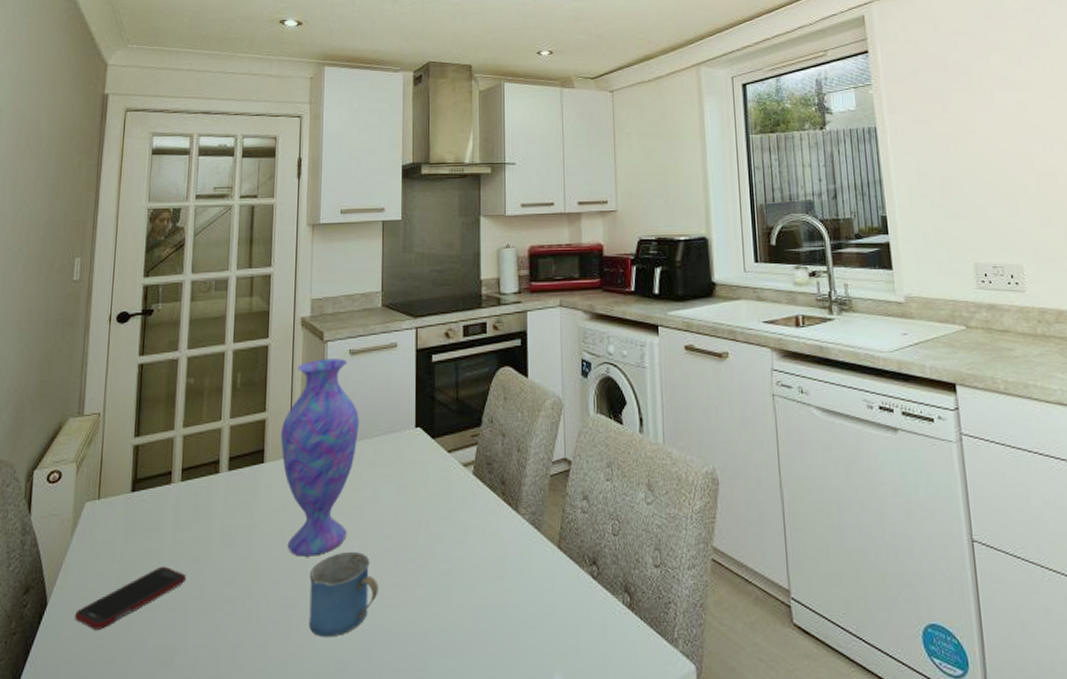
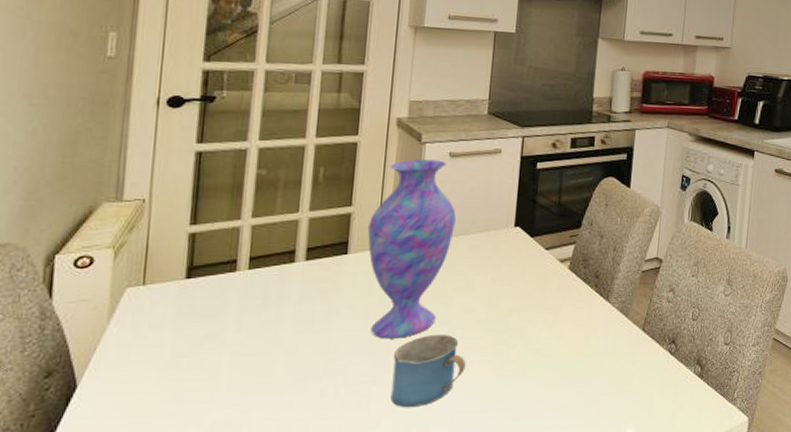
cell phone: present [74,566,186,630] -> none [112,348,252,409]

